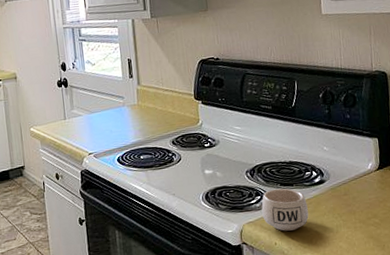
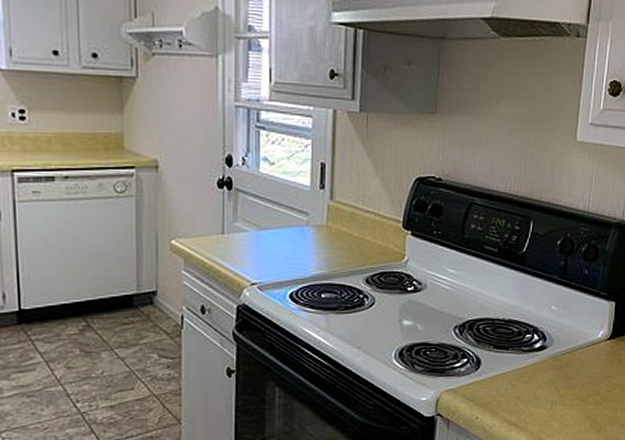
mug: present [261,188,309,231] -> none [466,351,522,404]

